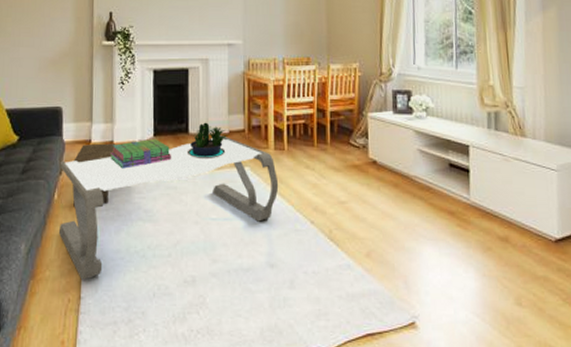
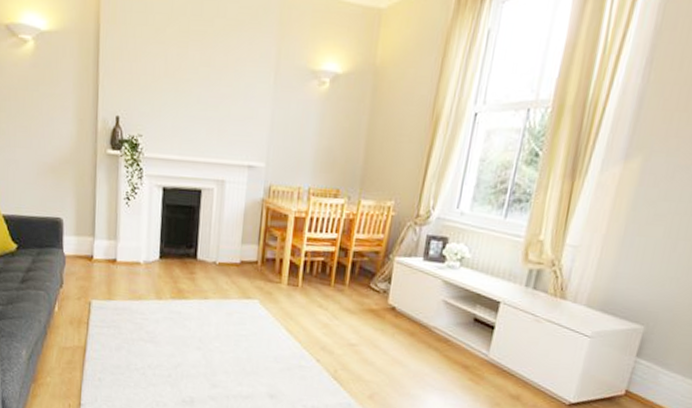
coffee table: present [58,135,279,280] -> none [59,265,288,389]
side table: present [73,143,116,206] -> none [74,260,119,321]
stack of books: present [110,138,172,169] -> none [113,260,178,289]
potted plant: present [187,122,229,160] -> none [193,249,241,288]

